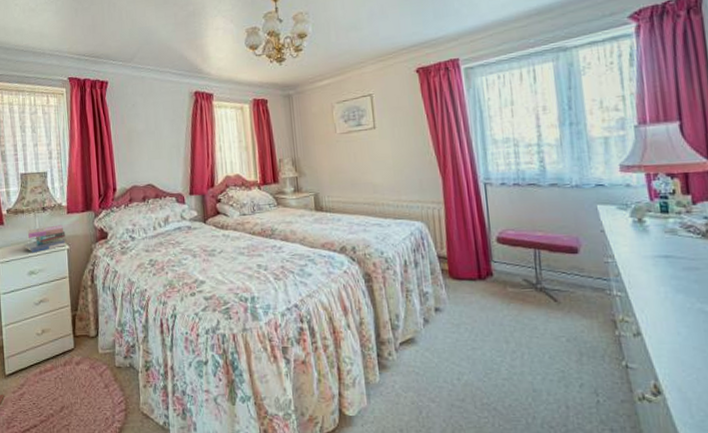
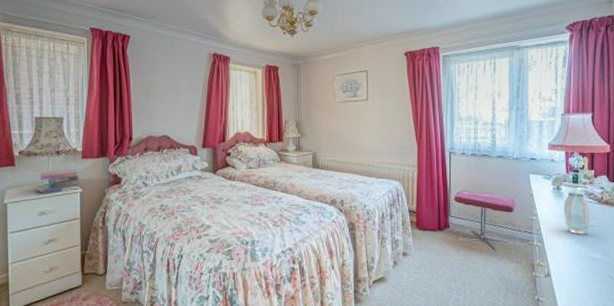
vase: none [651,225,693,280] -> present [564,193,590,235]

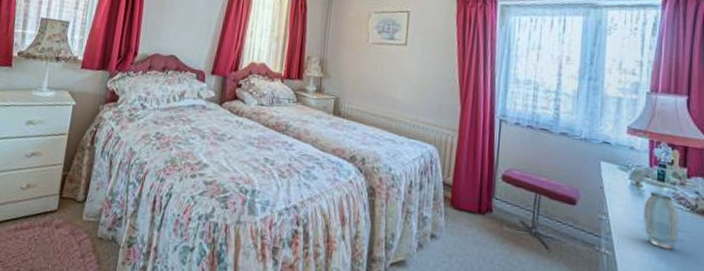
books: present [35,169,79,195] -> none [27,77,75,103]

